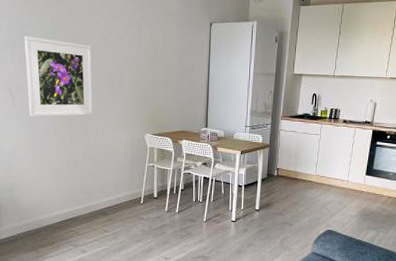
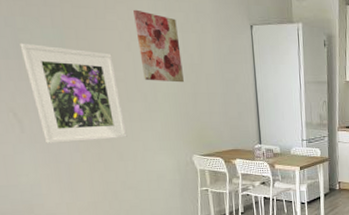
wall art: none [114,10,148,71] -> present [133,9,184,83]

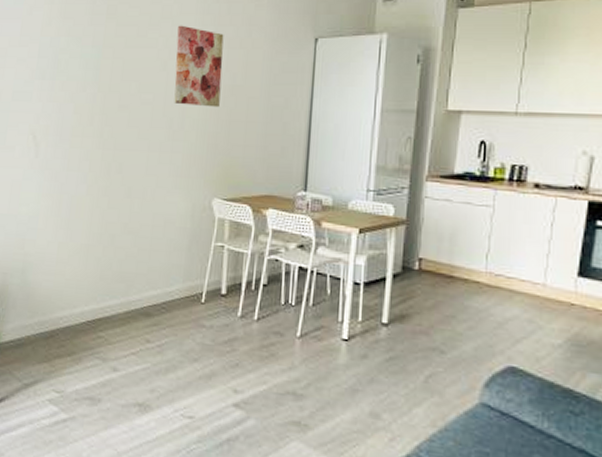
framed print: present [19,43,128,143] -> none [55,63,145,172]

